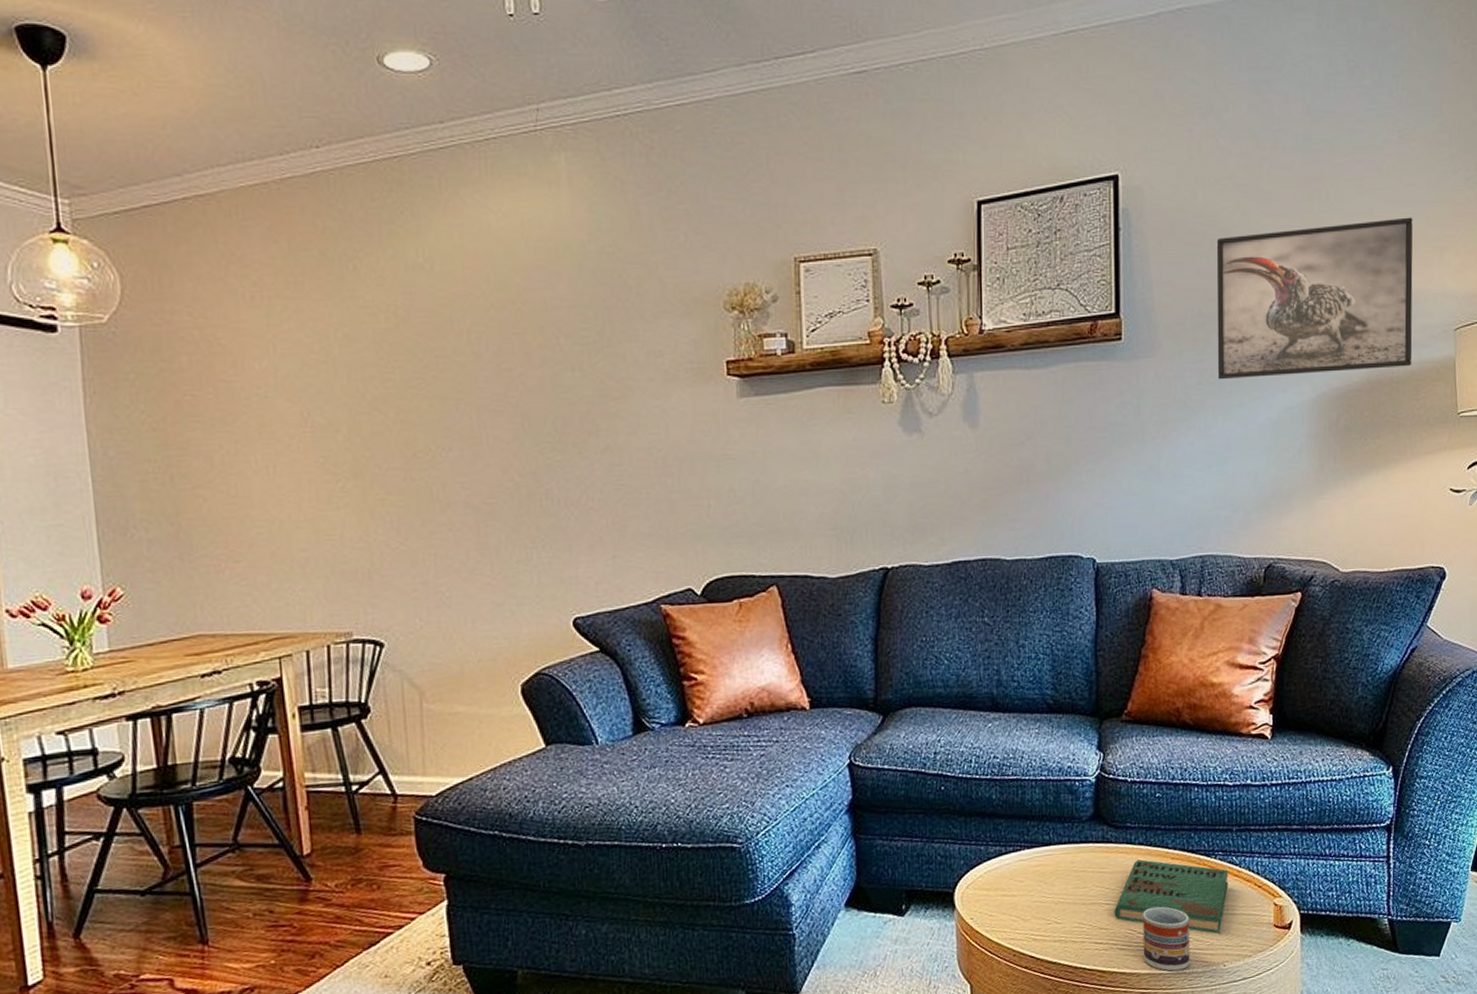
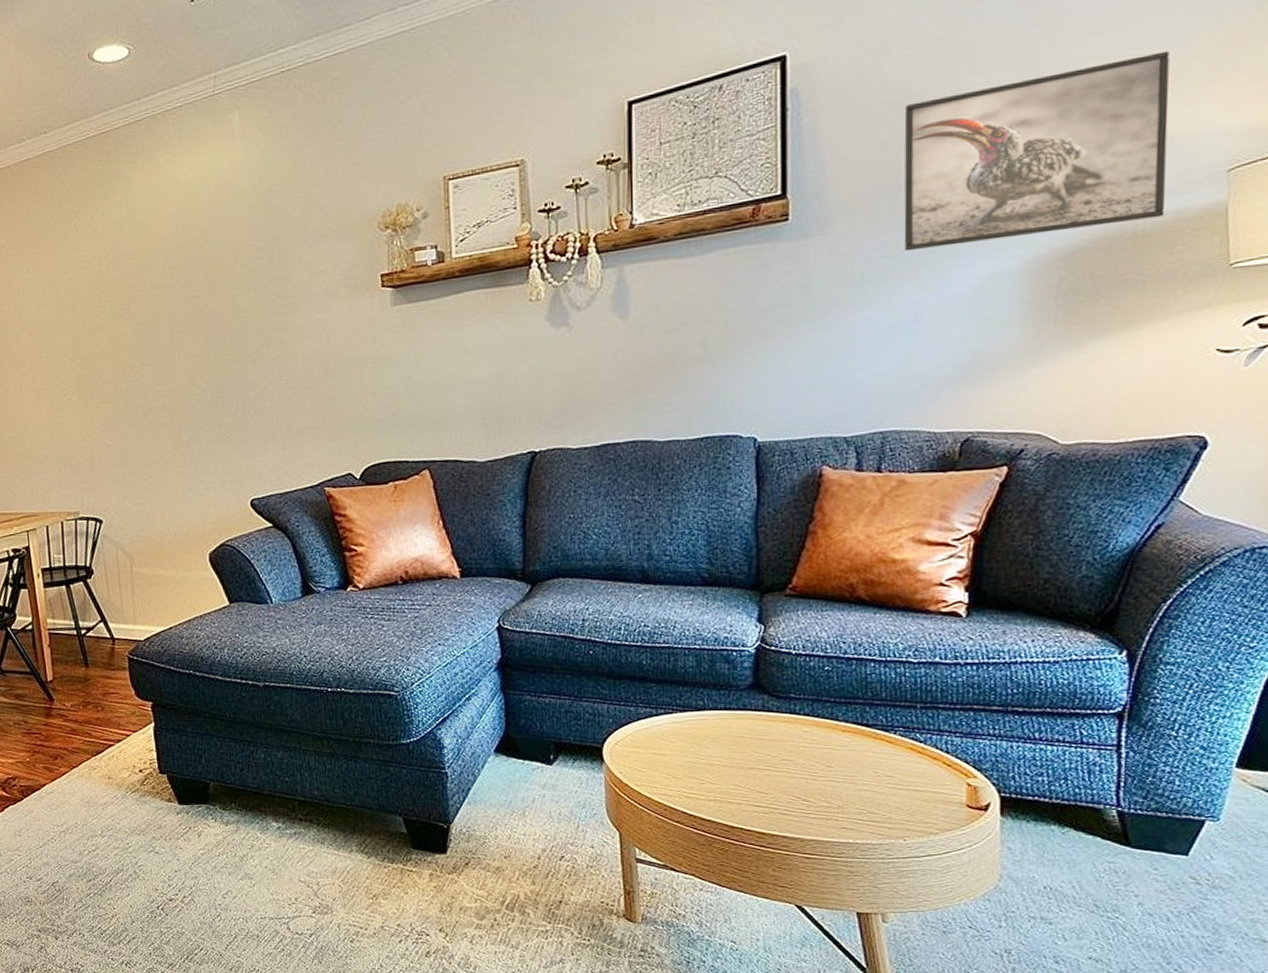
book: present [1114,859,1228,934] -> none [775,730,911,808]
cup: present [1141,906,1190,972] -> none [807,776,864,840]

